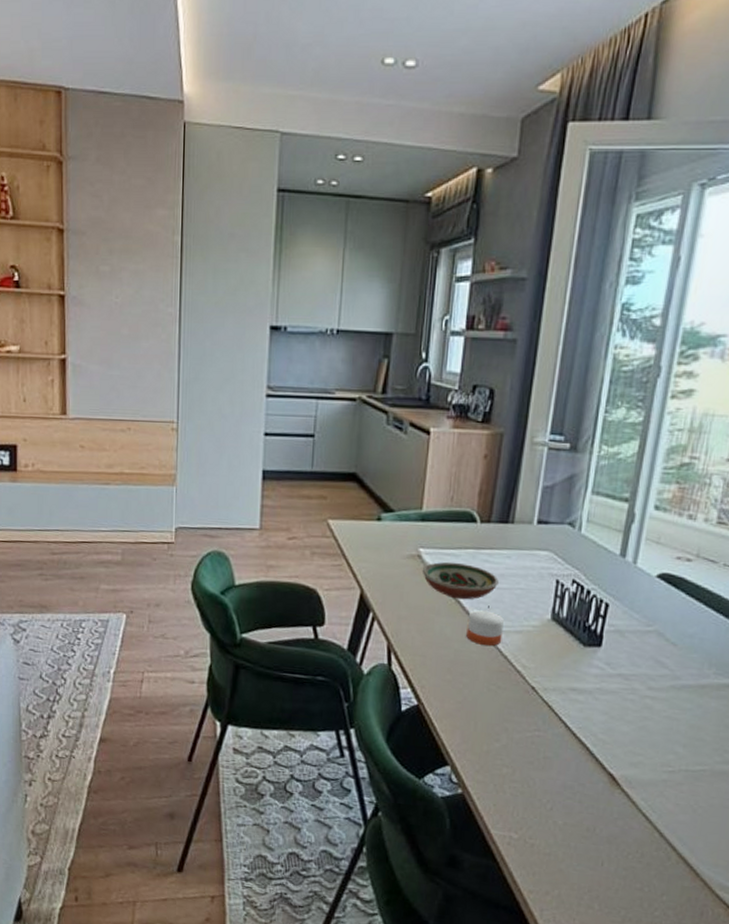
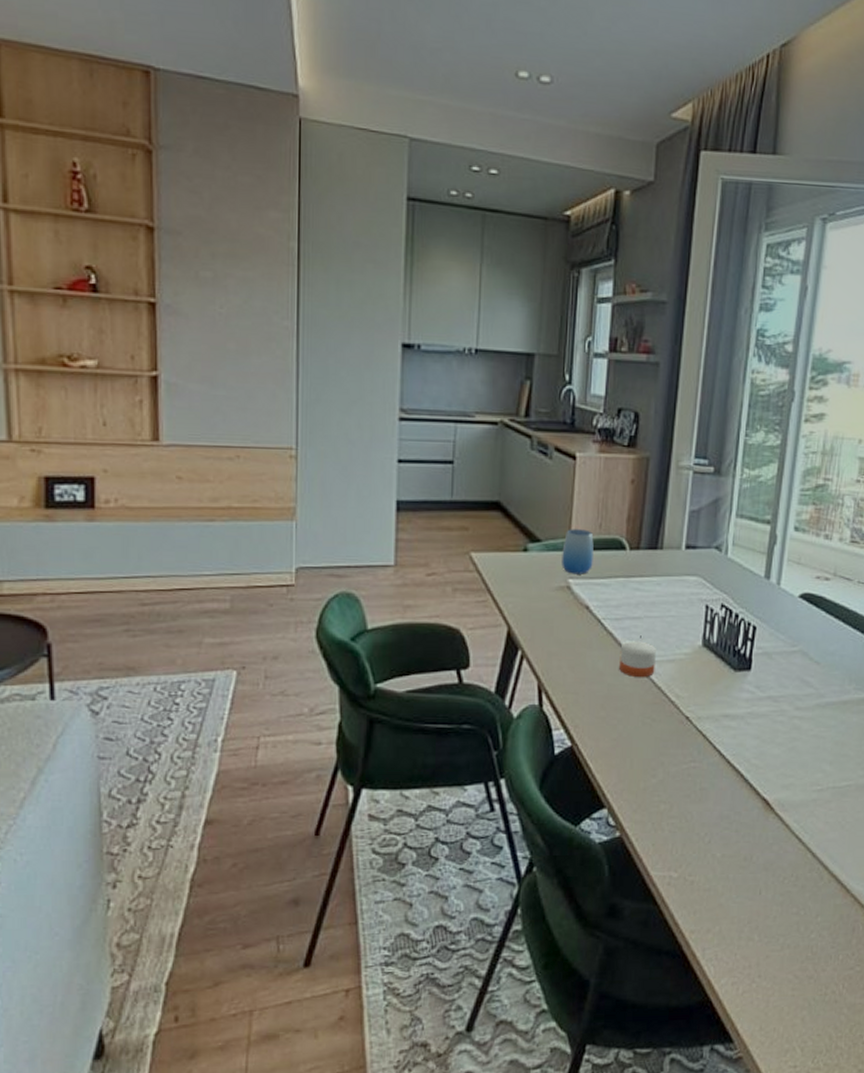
cup: none [413,501,445,545] -> present [562,529,594,575]
decorative bowl: present [422,562,499,600] -> none [571,592,650,631]

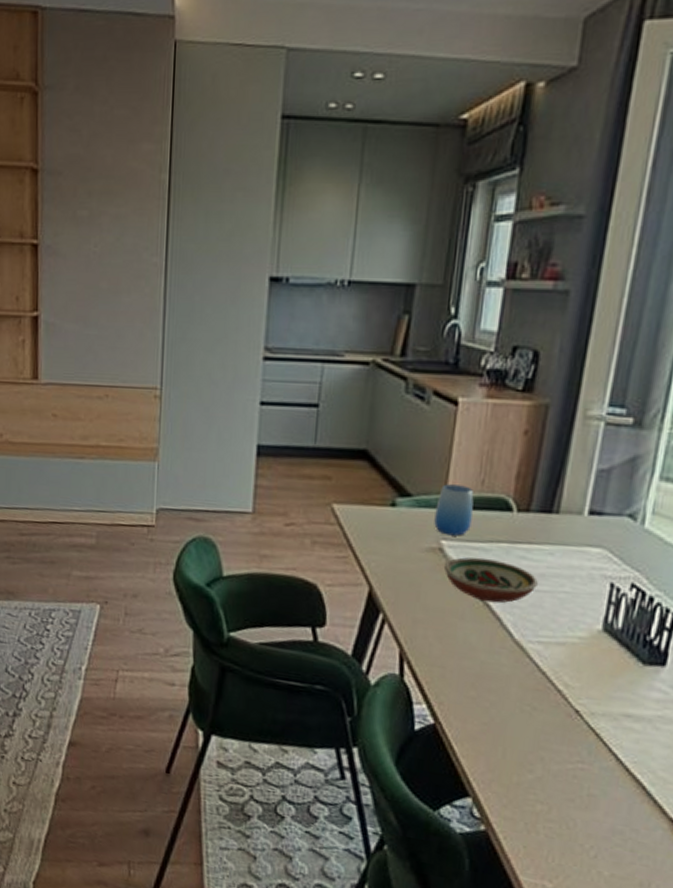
decorative bowl: none [571,592,650,631] -> present [443,557,538,603]
candle: present [619,641,657,677] -> none [496,615,544,659]

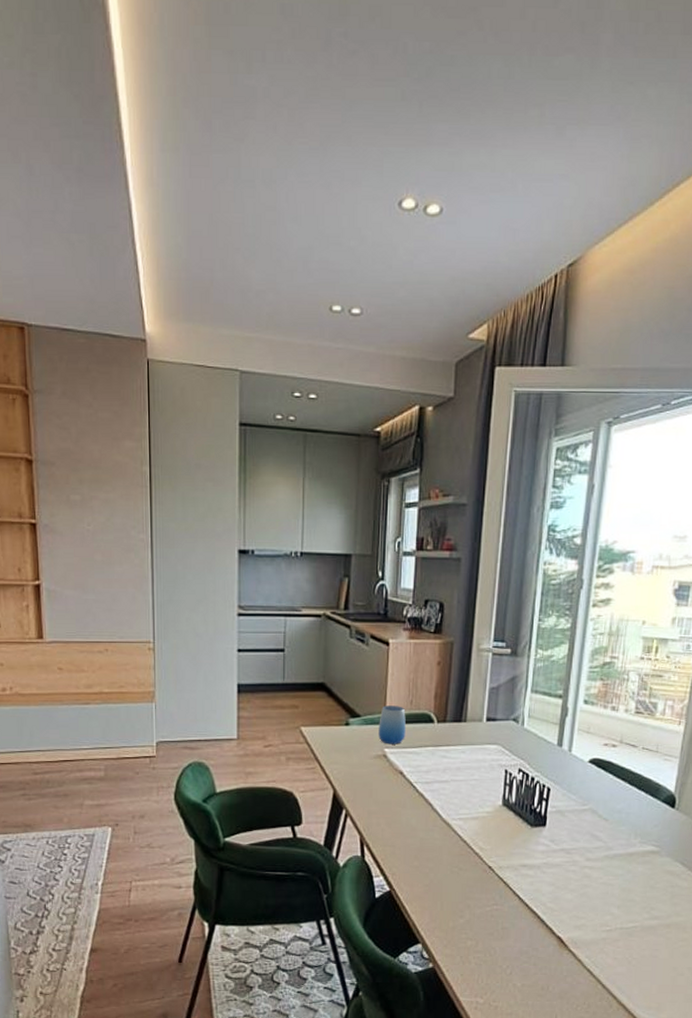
decorative bowl: present [443,557,538,603] -> none [388,759,456,793]

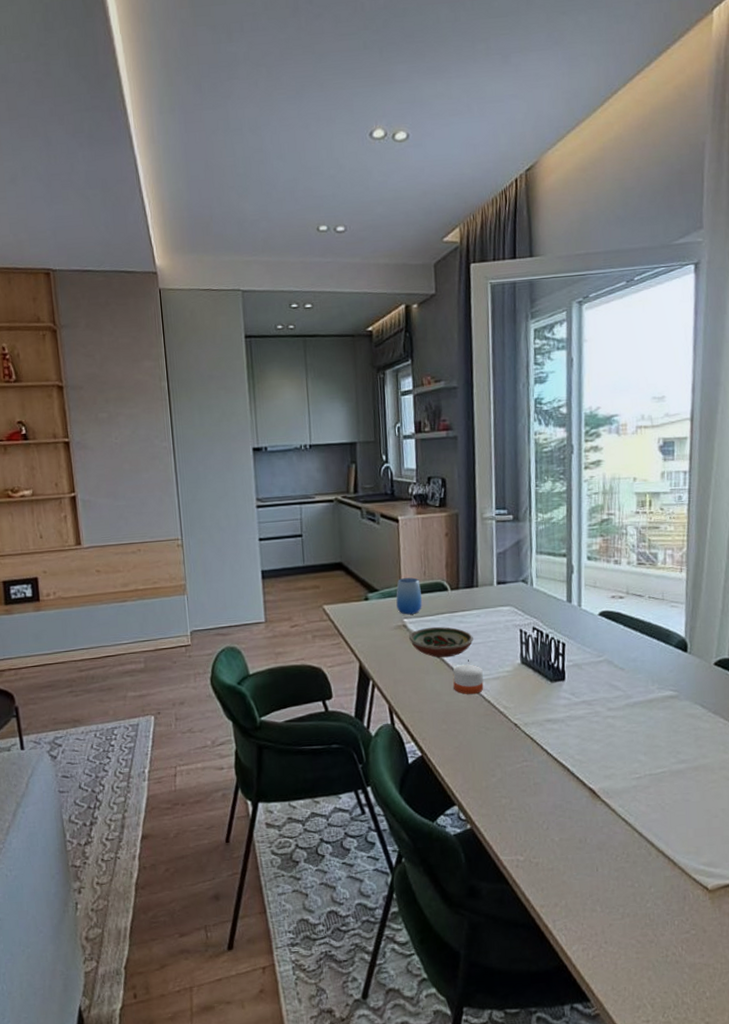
decorative bowl: none [388,759,456,793] -> present [408,627,473,658]
candle: none [430,801,463,832] -> present [452,664,484,694]

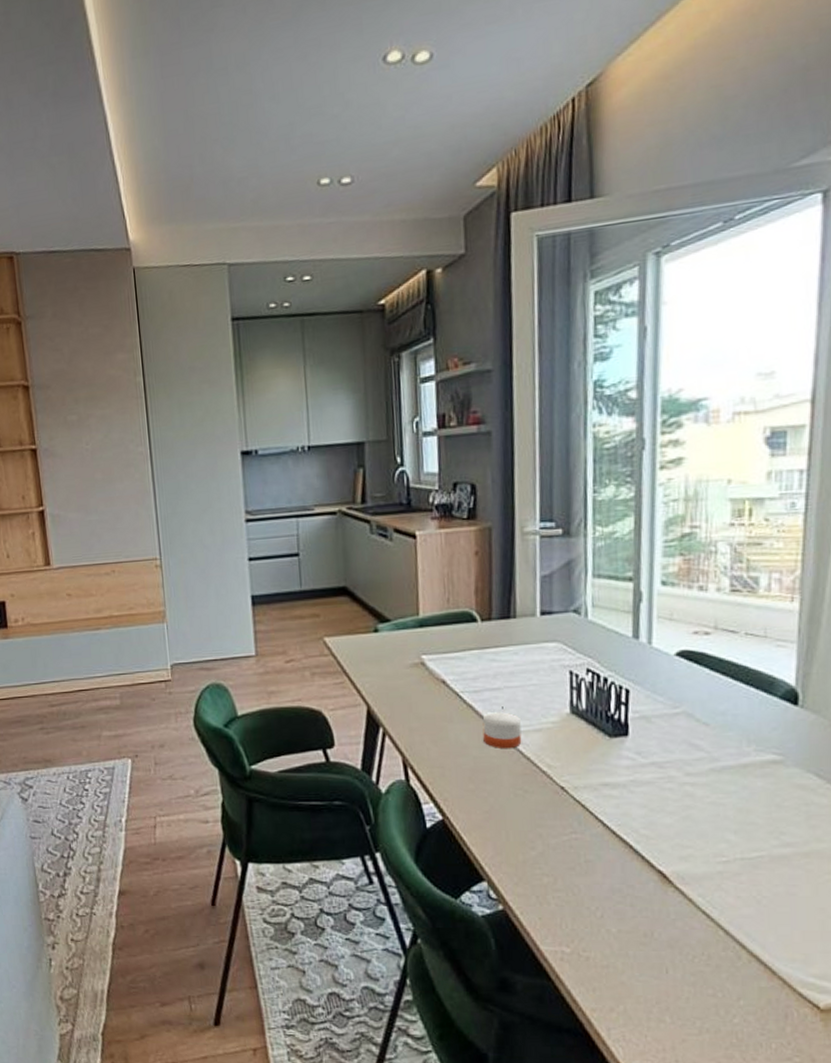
cup: present [396,577,422,615] -> none [412,605,445,650]
decorative bowl: present [408,627,473,658] -> none [427,665,509,704]

